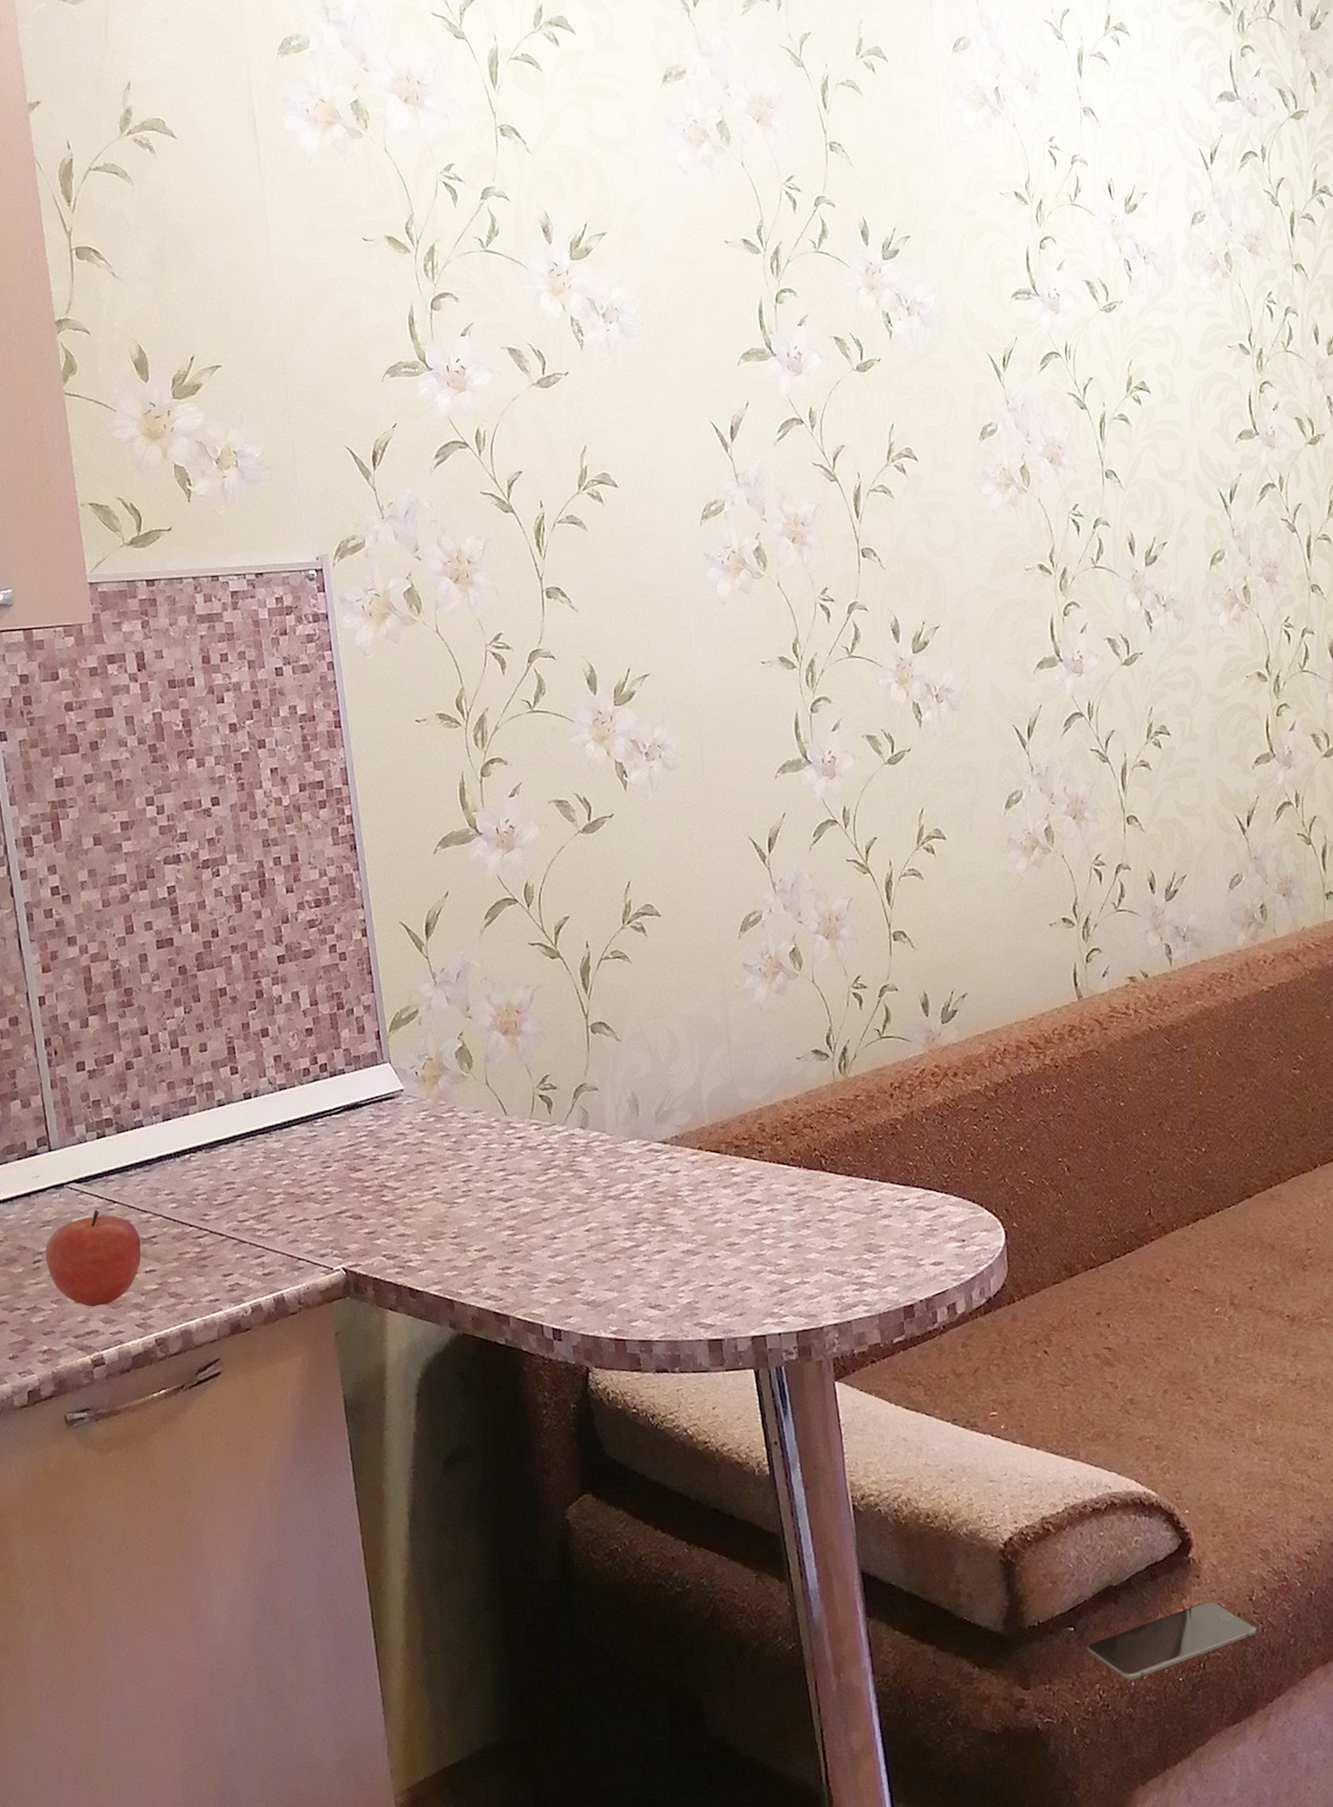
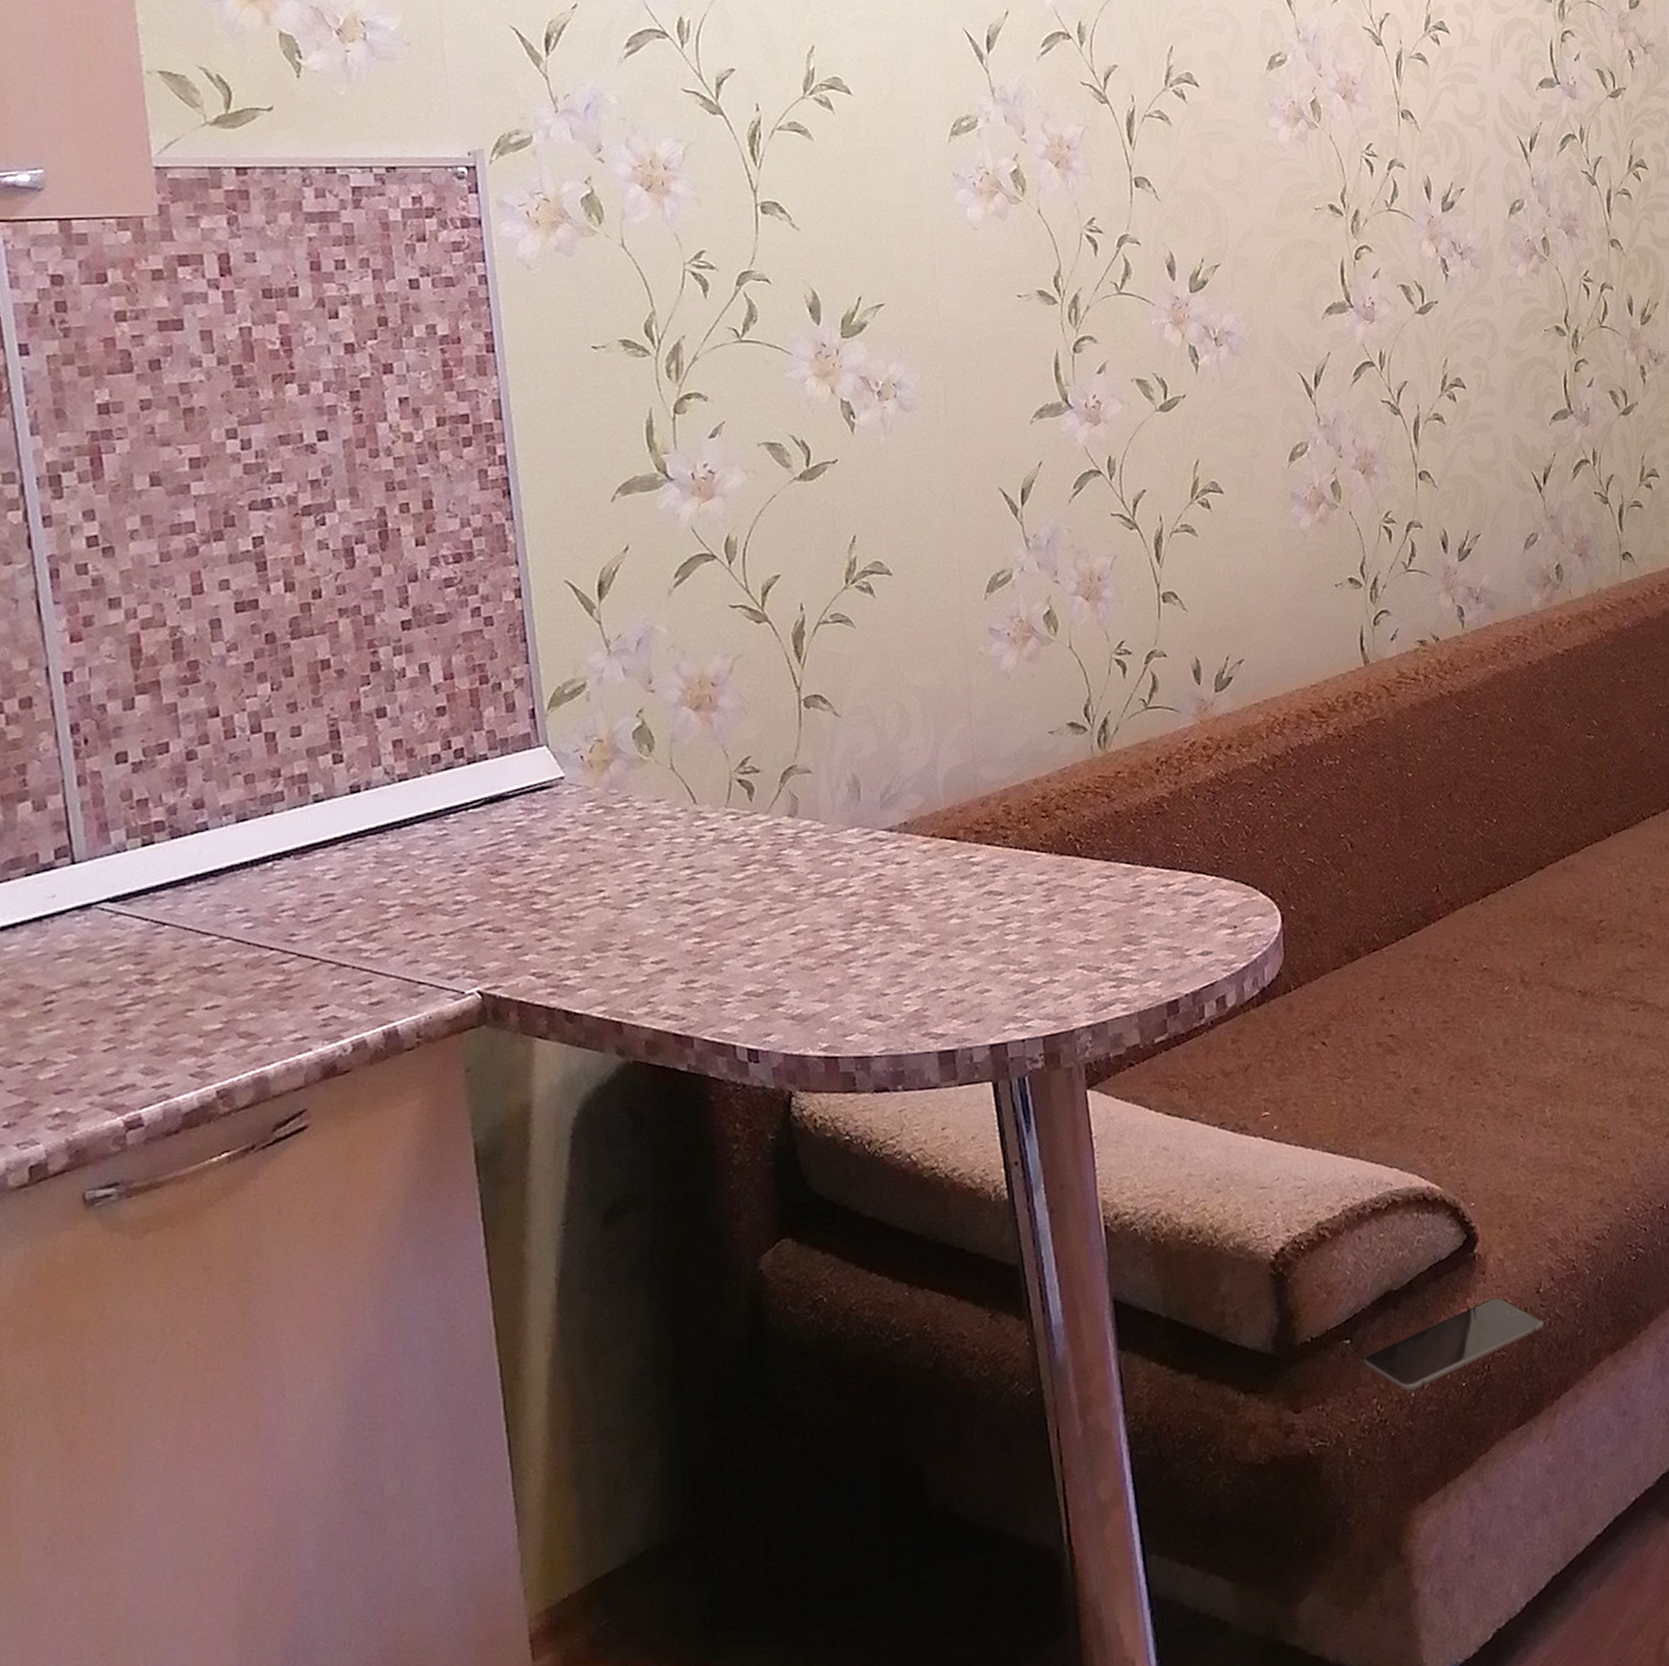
fruit: present [45,1210,141,1307] -> none [62,934,200,1056]

